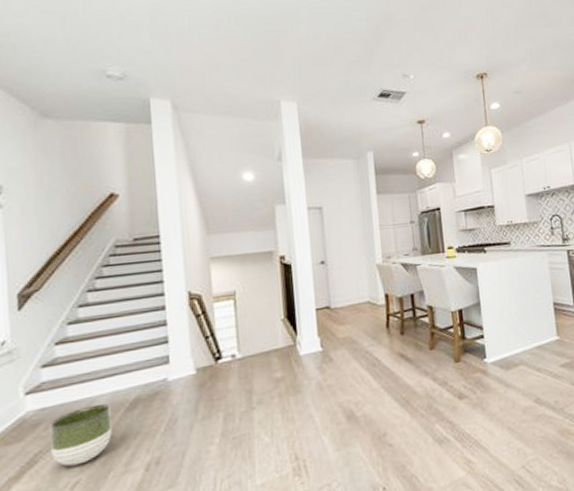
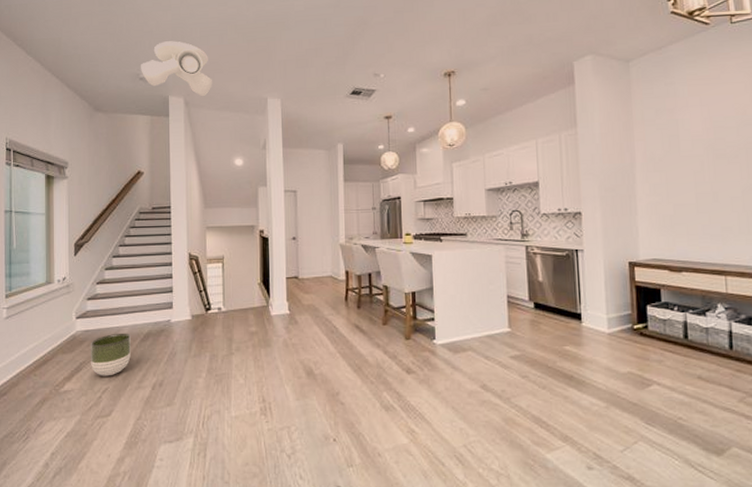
ceiling light: none [107,30,209,100] -> present [141,41,212,97]

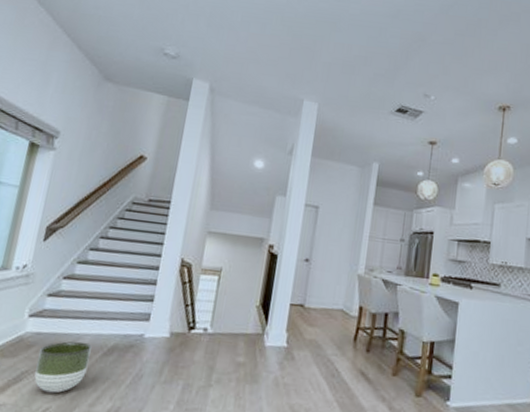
ceiling light: present [141,41,212,97] -> none [167,19,246,86]

